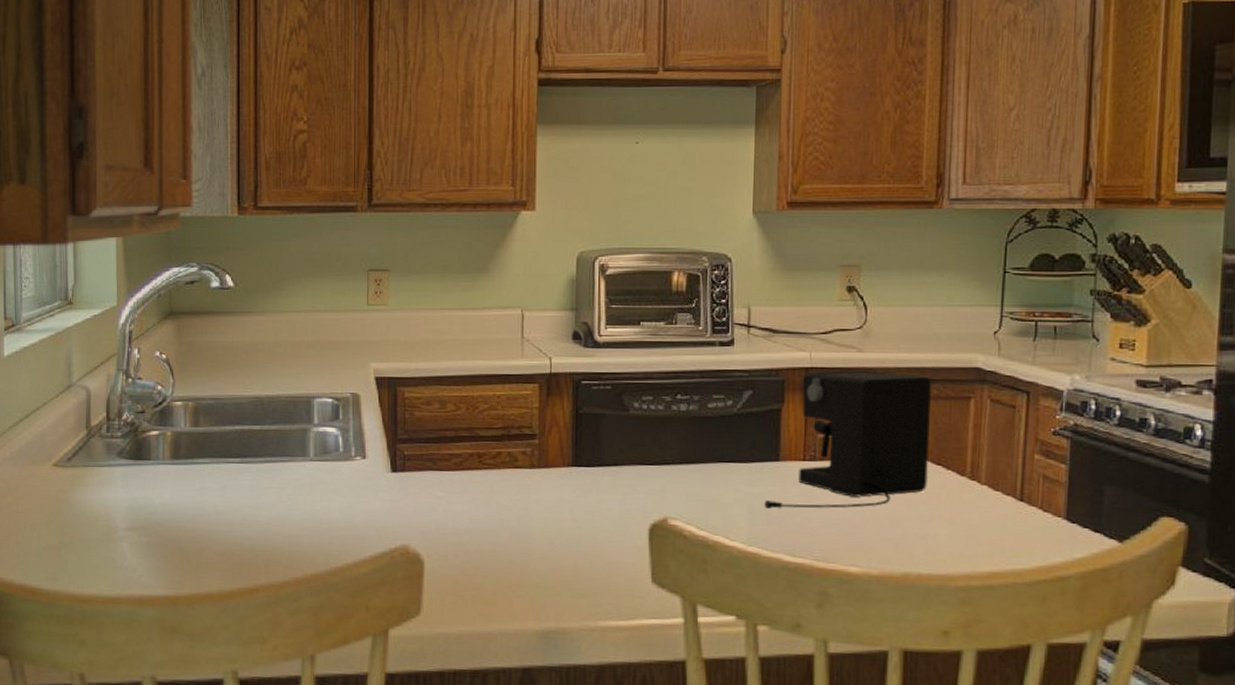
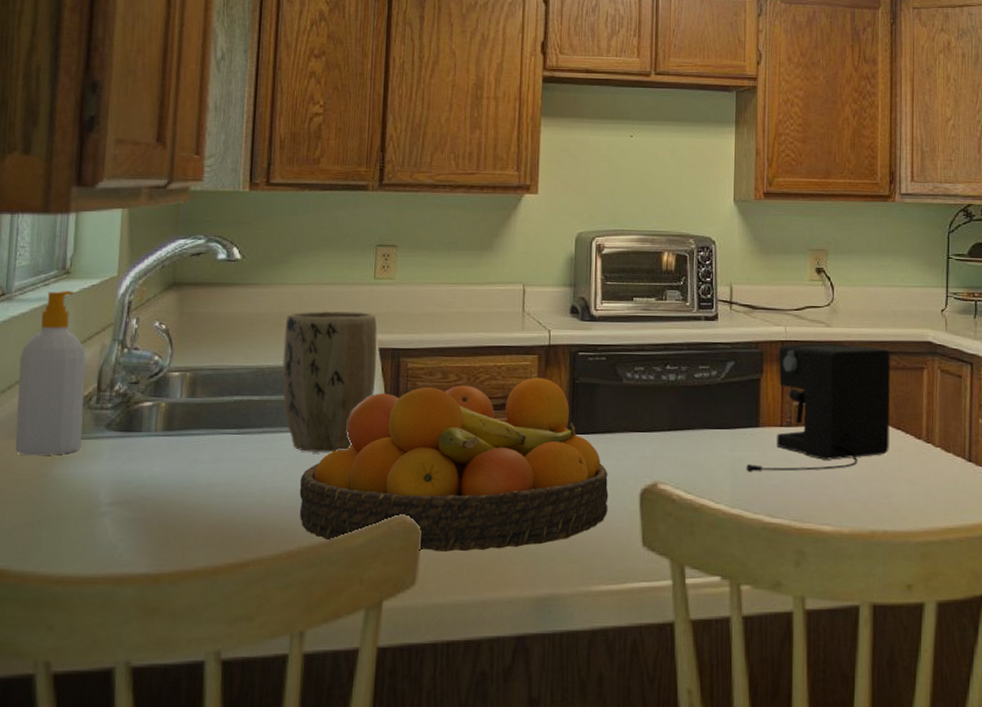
soap bottle: none [34,320,97,482] -> present [15,290,86,456]
plant pot: none [280,339,374,482] -> present [282,311,377,452]
fruit bowl: none [303,408,616,584] -> present [299,378,609,552]

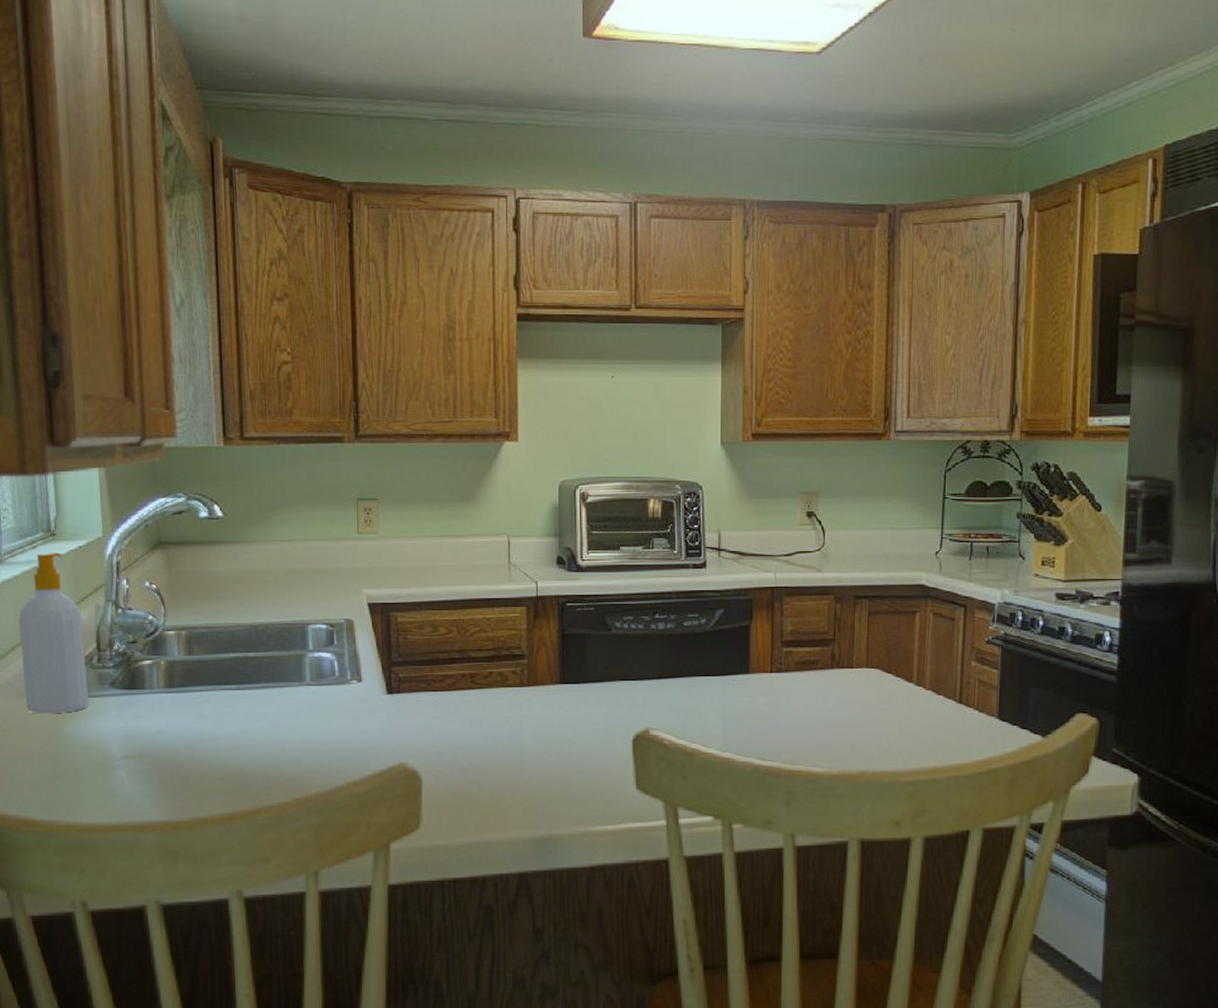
plant pot: present [282,311,377,452] -> none [273,567,367,705]
fruit bowl: present [299,378,609,552] -> none [301,629,602,797]
coffee maker: present [746,343,890,473] -> none [736,589,882,718]

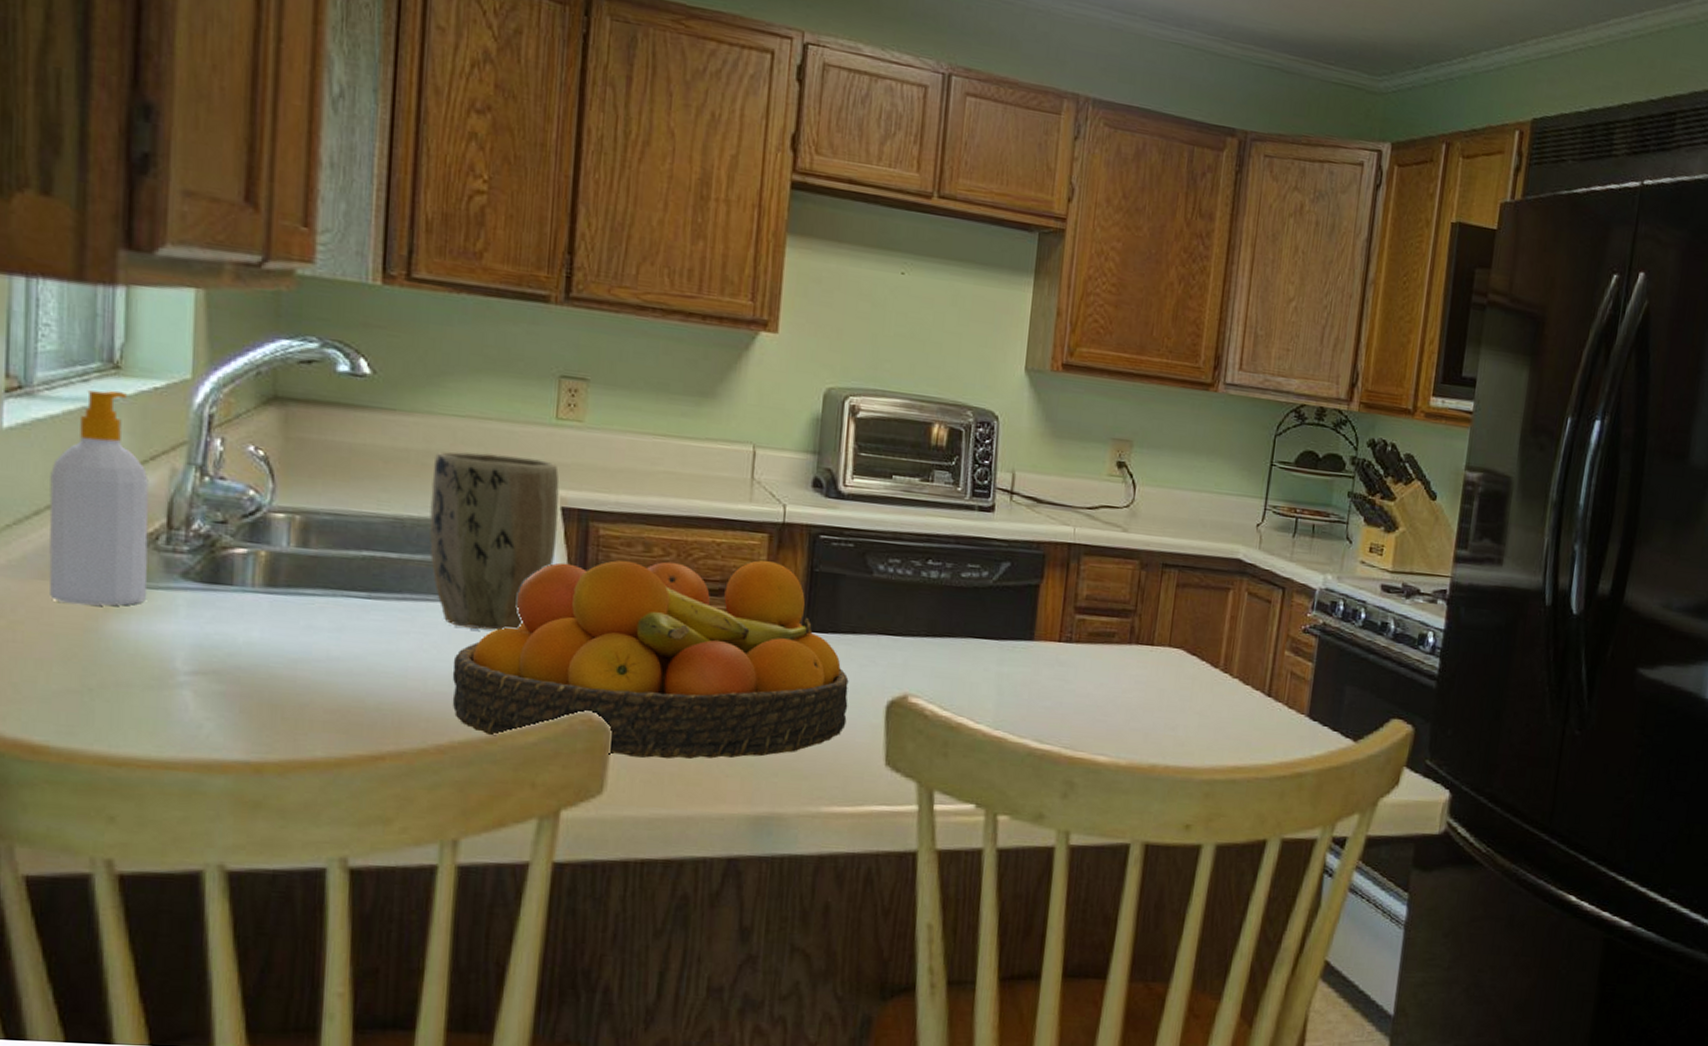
plant pot: none [273,567,367,705] -> present [429,451,560,631]
fruit bowl: none [301,629,602,797] -> present [452,560,849,759]

